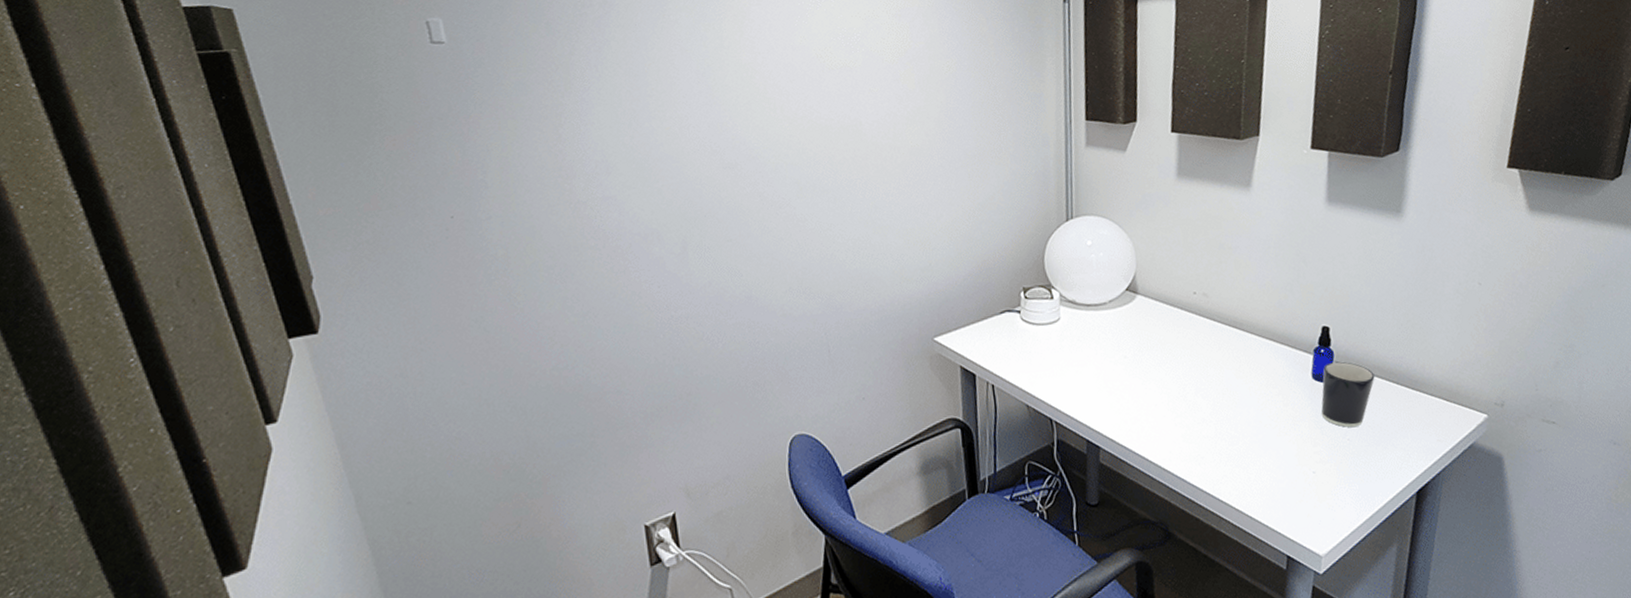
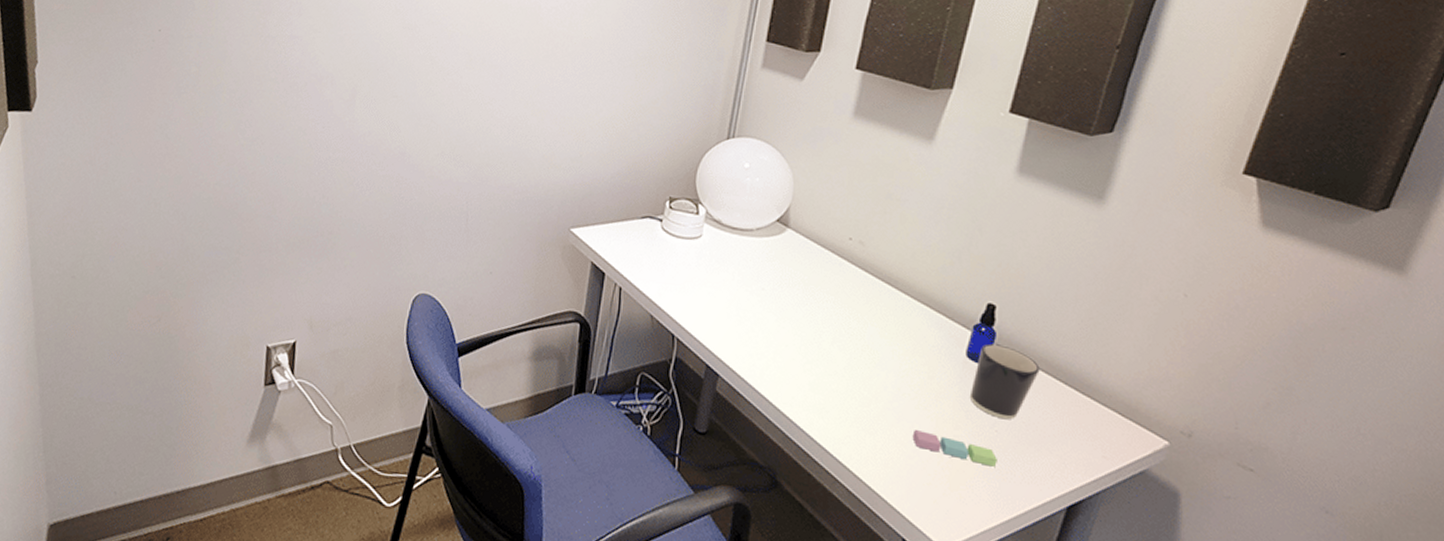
sticky notes: none [1279,454,1354,473] -> present [912,430,997,467]

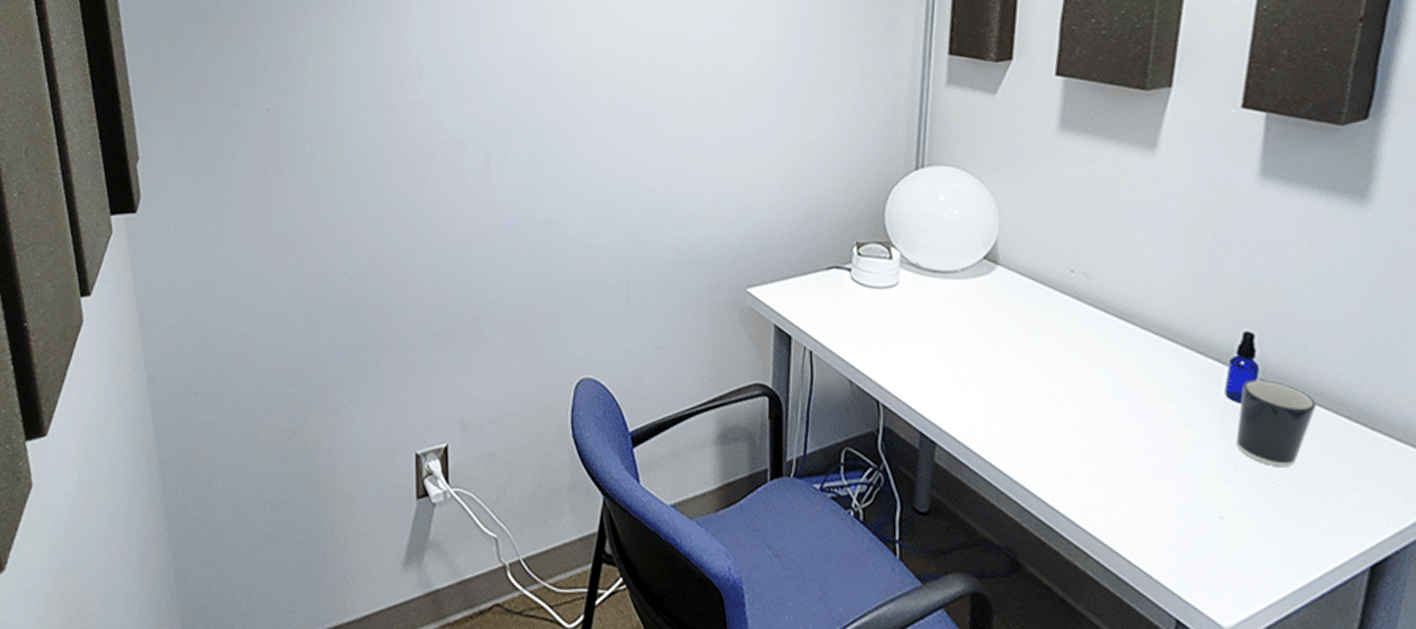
sticky notes: present [912,430,997,467] -> none [1173,489,1279,525]

